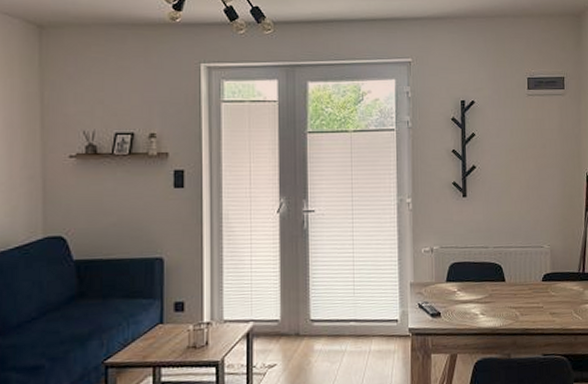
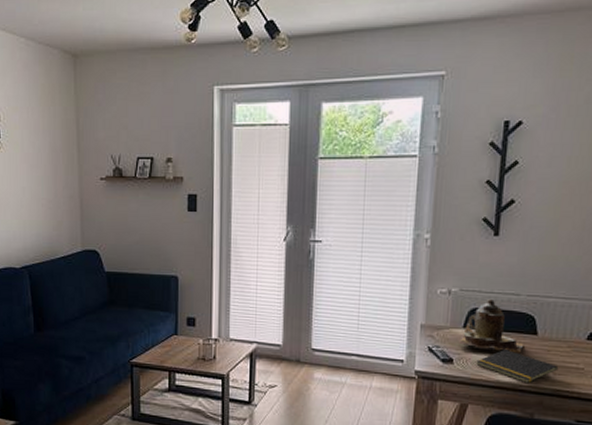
teapot: none [443,254,495,301] -> present [458,299,523,353]
notepad: none [460,298,525,327] -> present [476,350,559,384]

